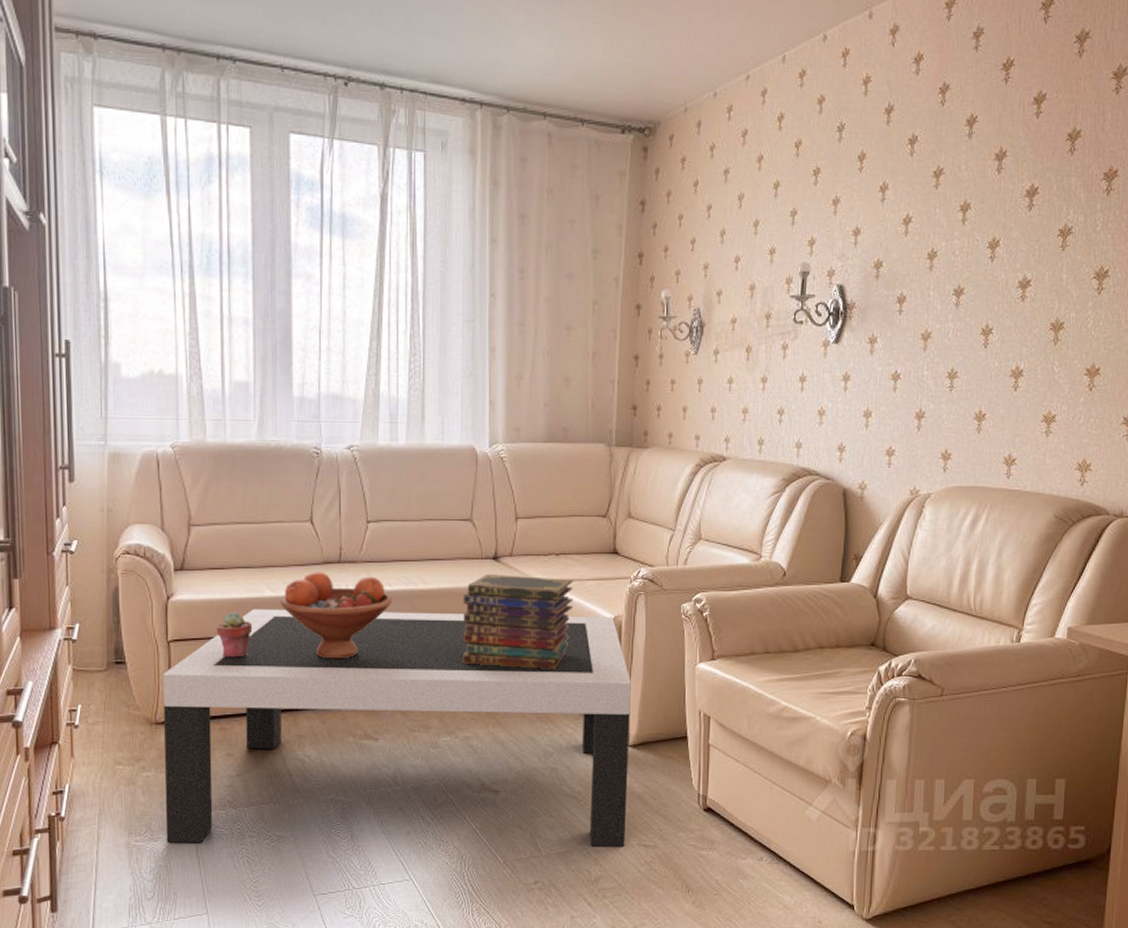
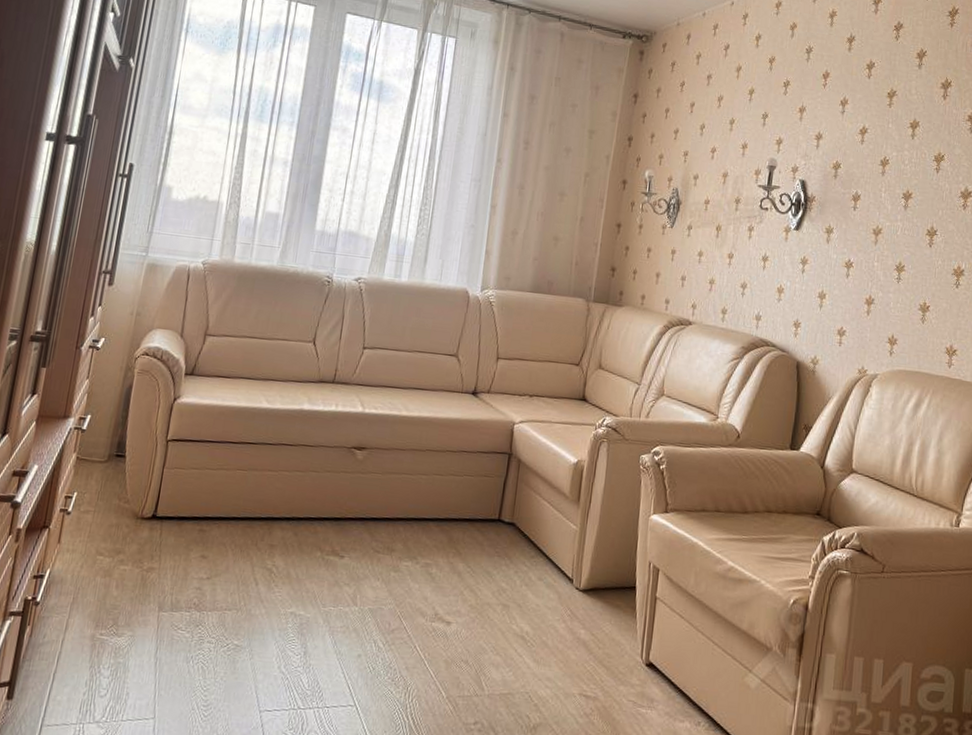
coffee table: present [163,608,631,848] -> none [129,417,587,696]
potted succulent: present [216,612,253,658] -> none [212,419,246,463]
fruit bowl: present [280,570,392,659] -> none [273,388,376,475]
book stack: present [463,574,573,670] -> none [432,408,543,507]

